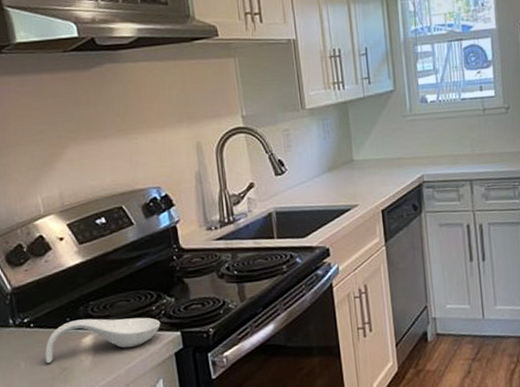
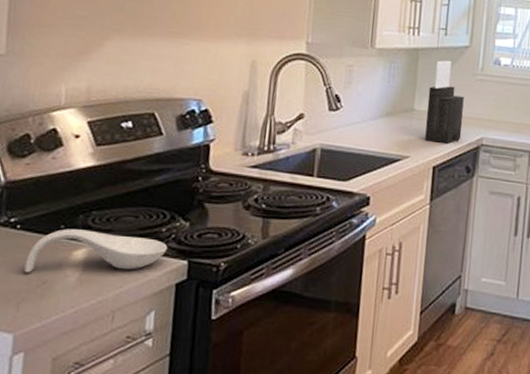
knife block: none [363,107,403,188] -> present [425,60,464,143]

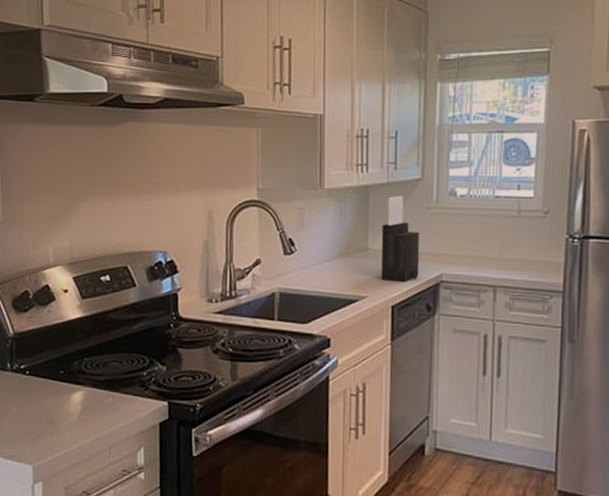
spoon rest: present [24,229,168,273] -> none [35,374,150,413]

